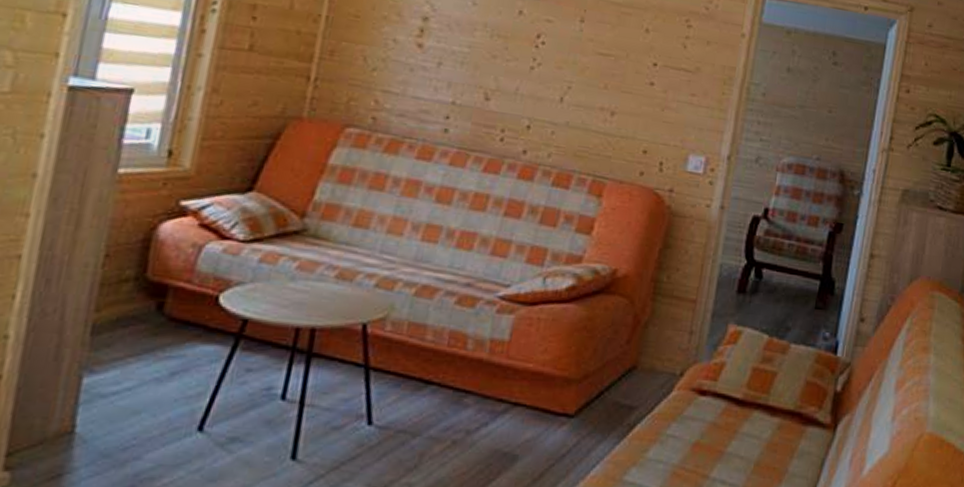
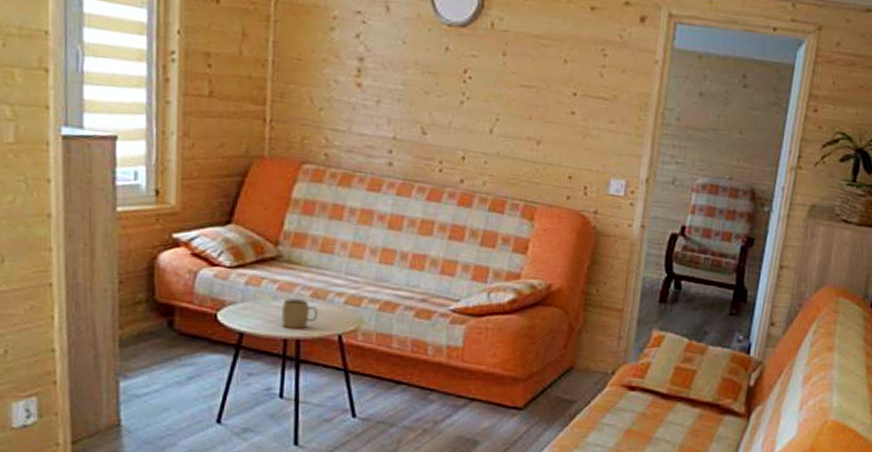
mug: none [296,279,342,317] -> present [281,298,318,330]

